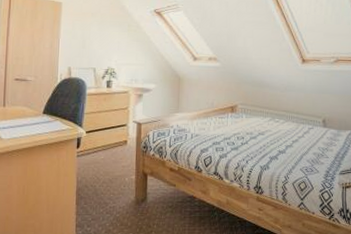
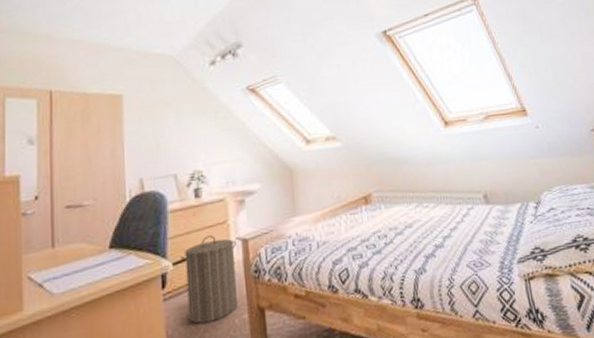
laundry hamper: none [92,116,133,177] -> present [180,235,237,324]

